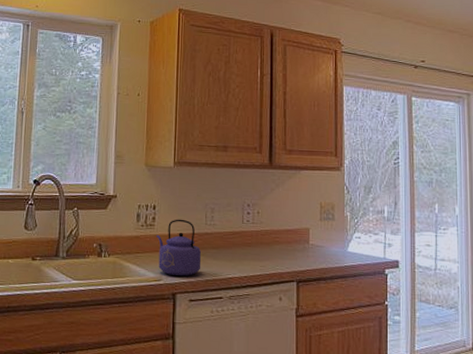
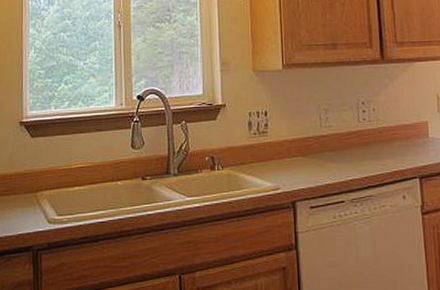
kettle: present [156,219,201,277] -> none [270,123,320,184]

